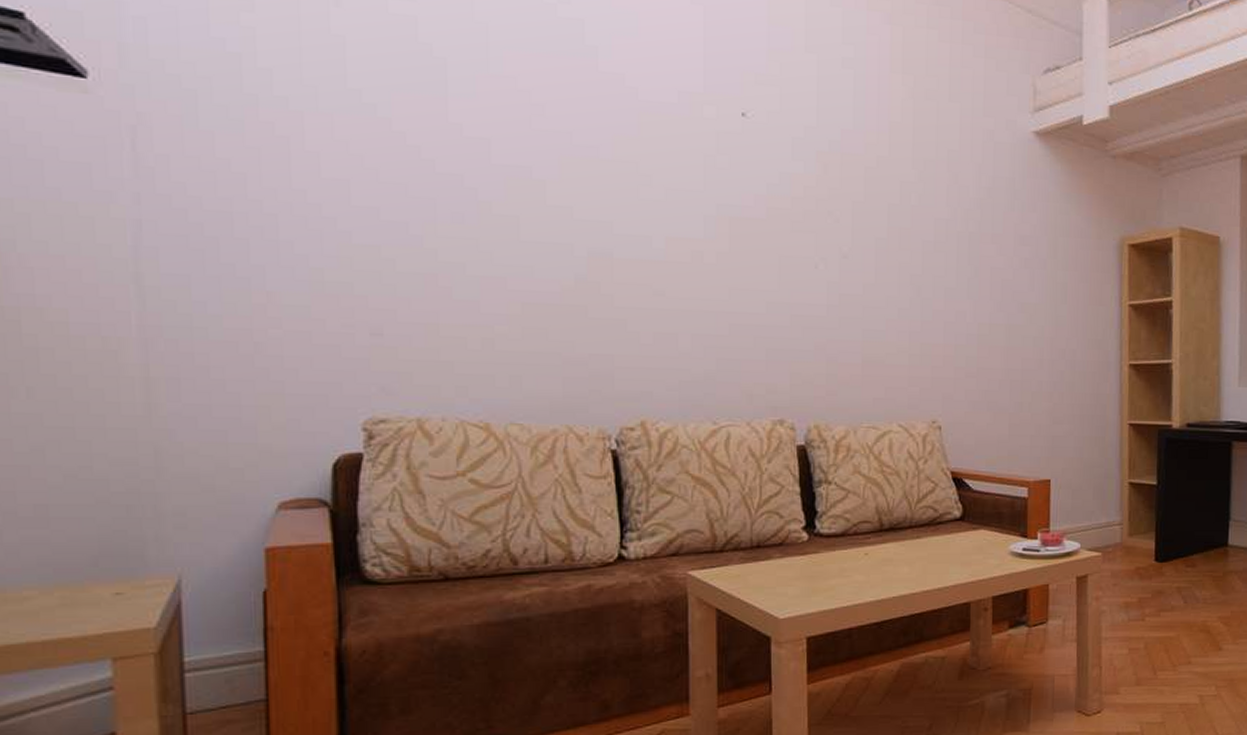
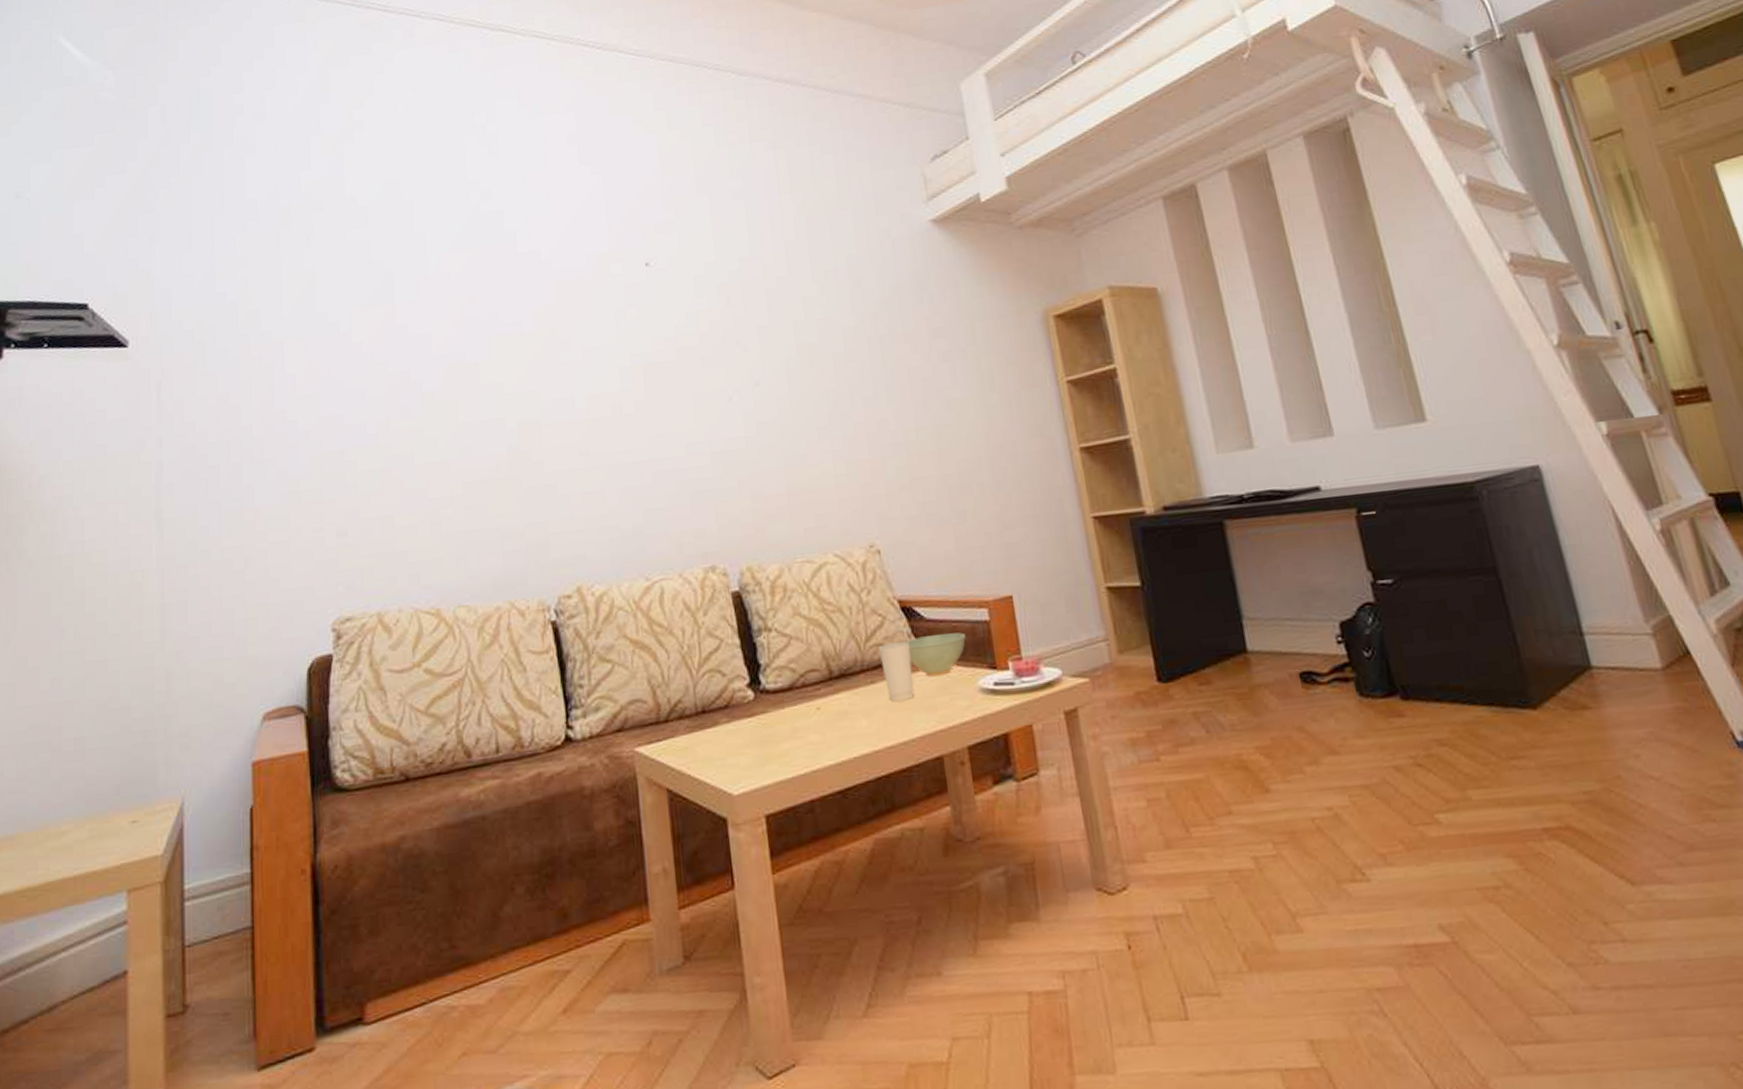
cup: none [927,507,955,556] -> present [877,642,914,703]
bowl: none [952,504,1005,538] -> present [905,632,966,677]

